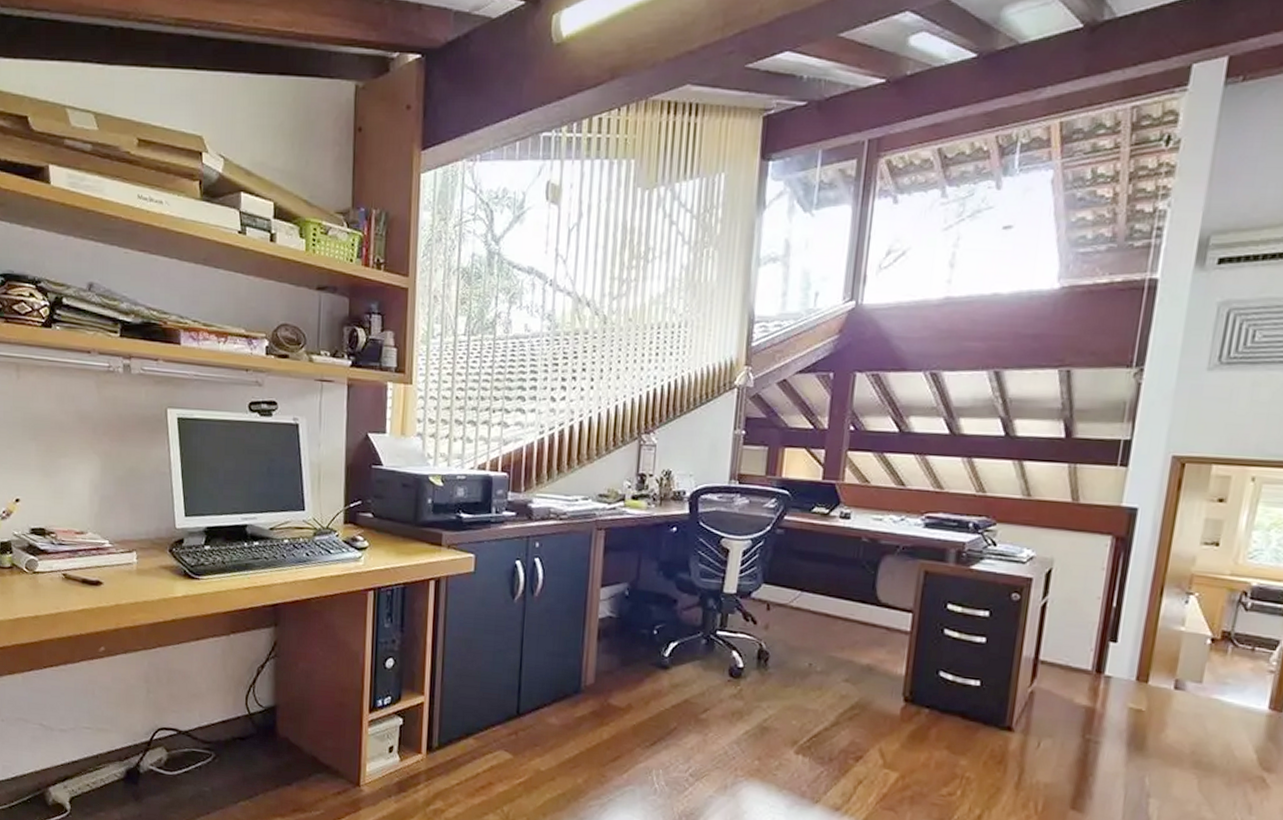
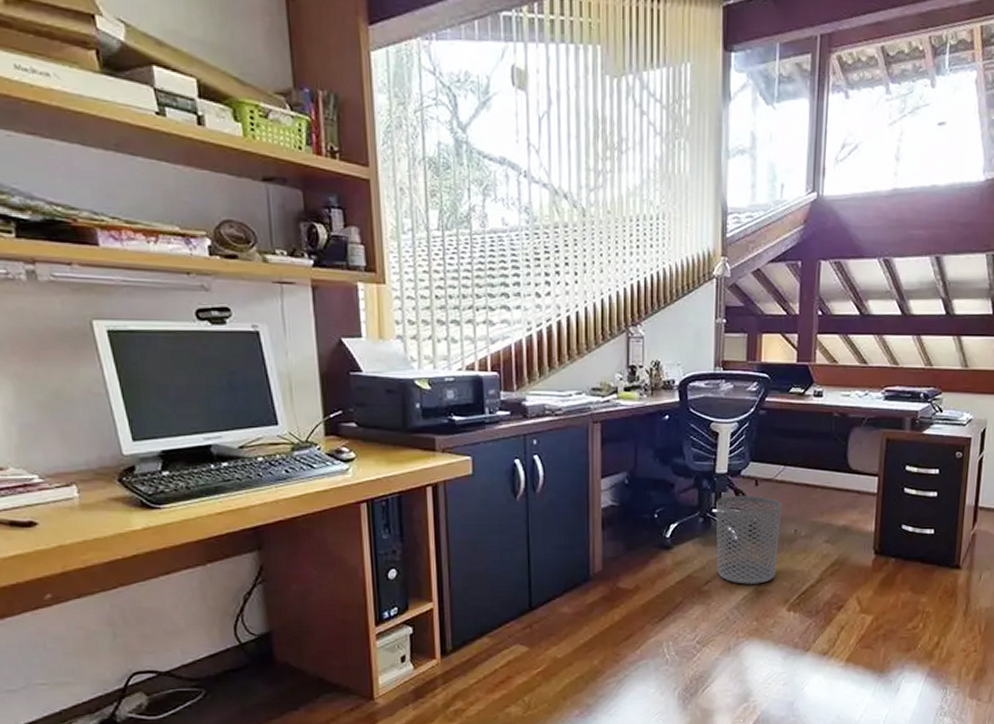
waste bin: none [717,618,796,720] -> present [716,495,782,584]

